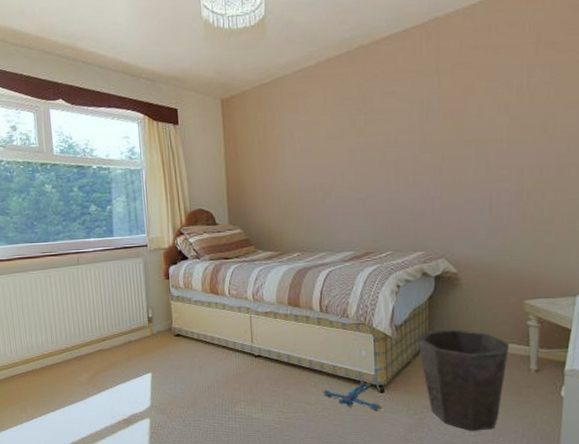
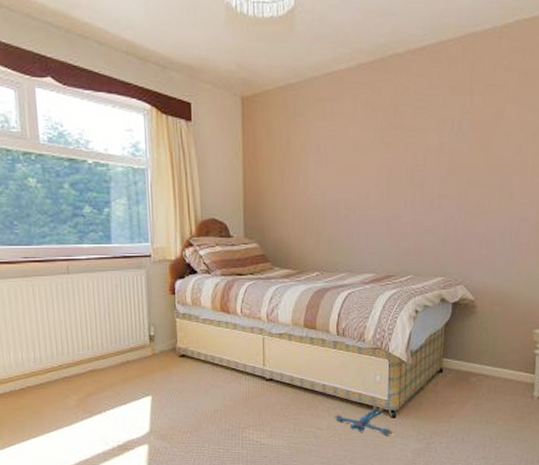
waste bin: present [417,329,510,431] -> none [431,356,517,455]

